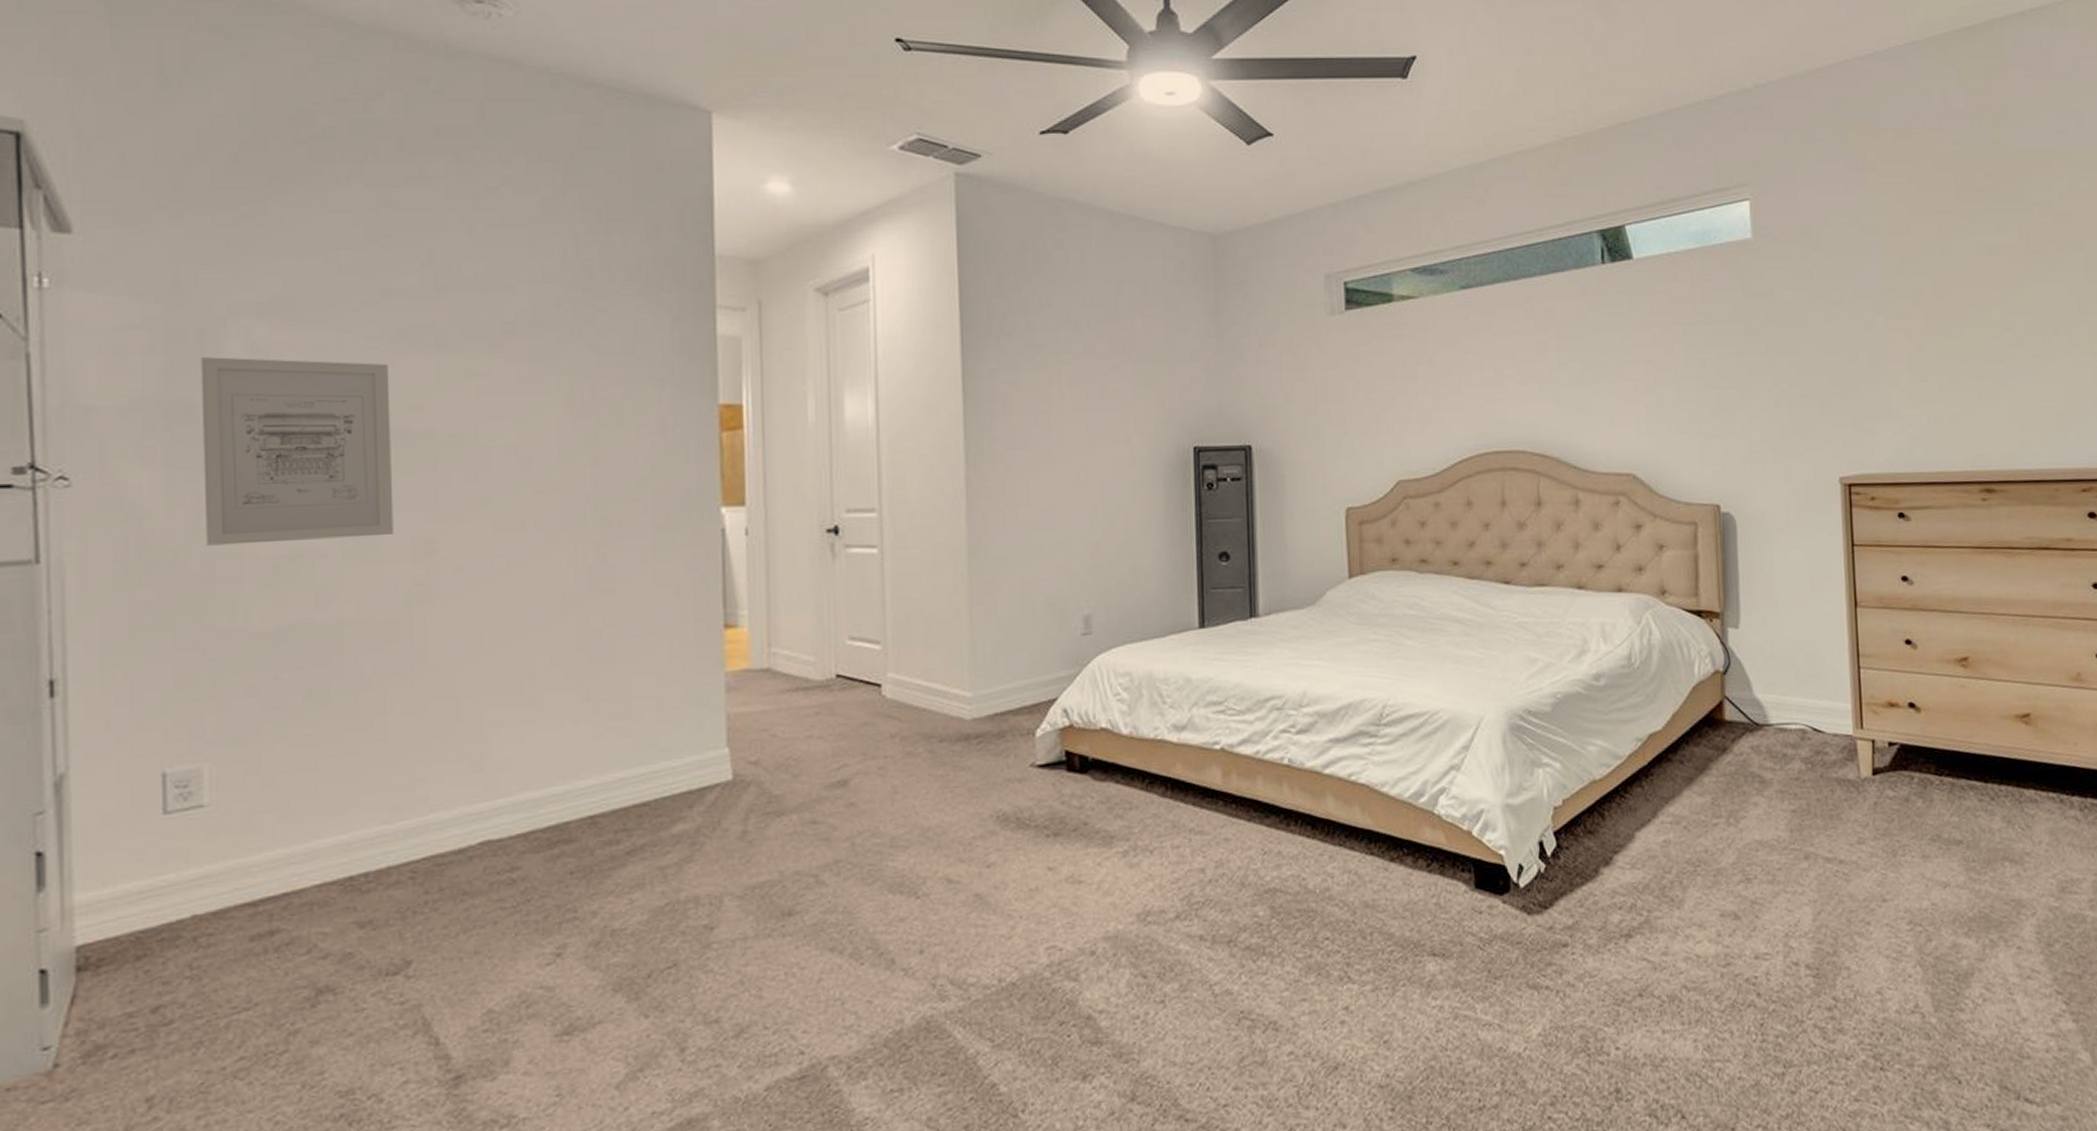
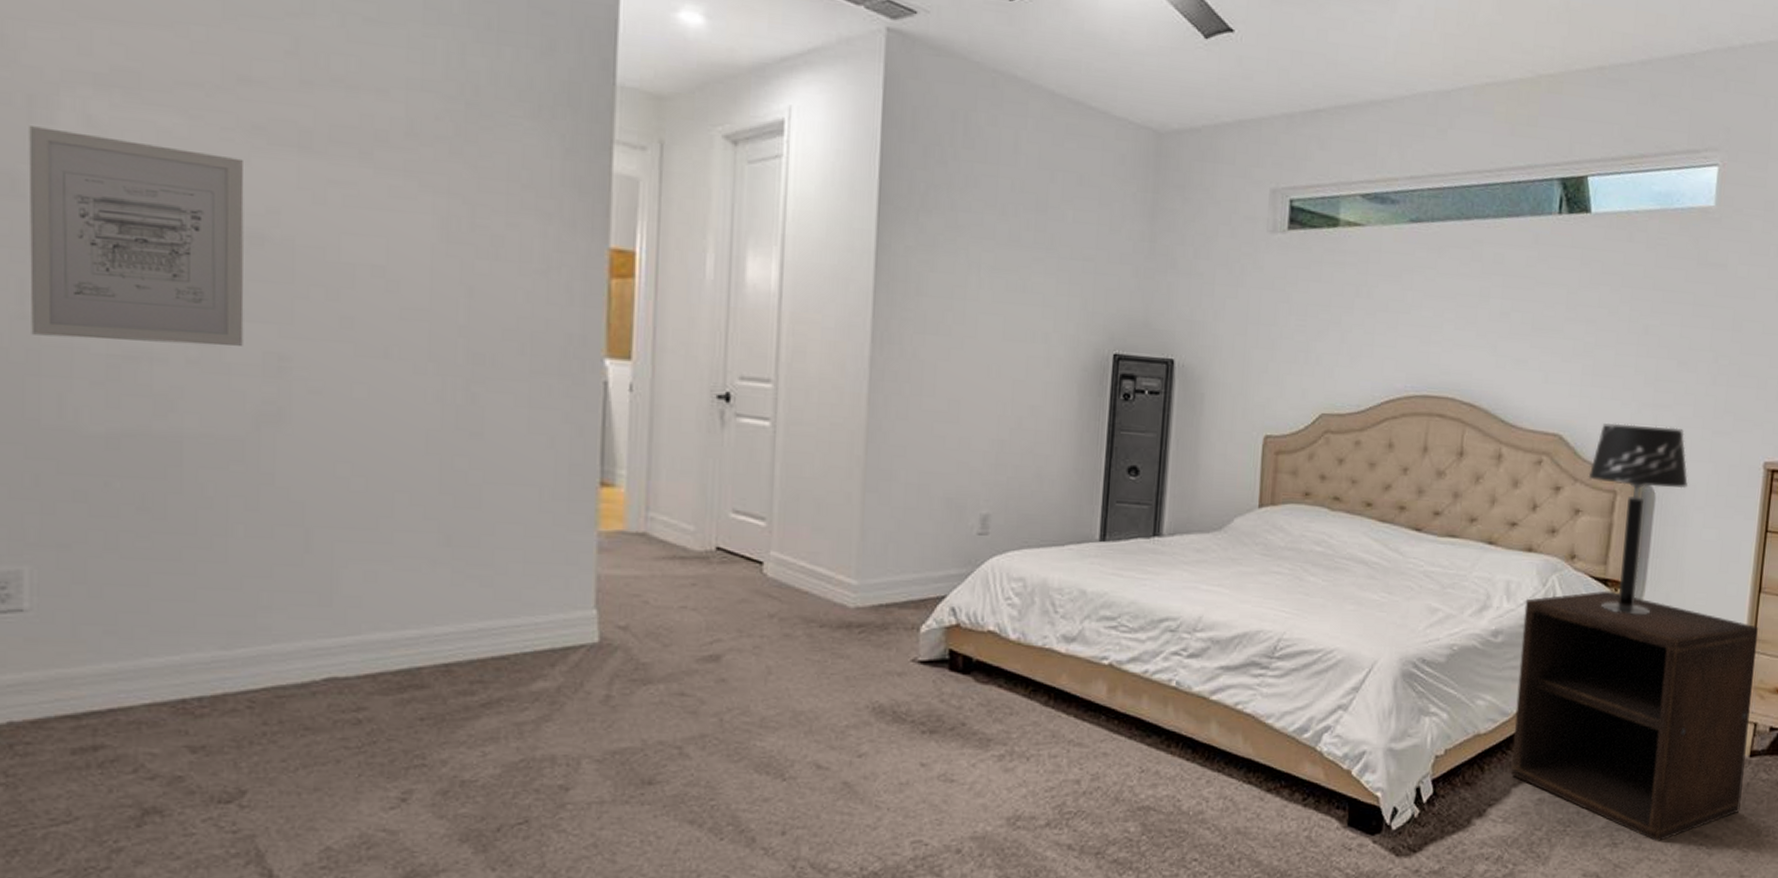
nightstand: none [1622,622,1872,874] -> present [1510,591,1759,842]
table lamp: none [1667,454,1767,644] -> present [1588,423,1688,616]

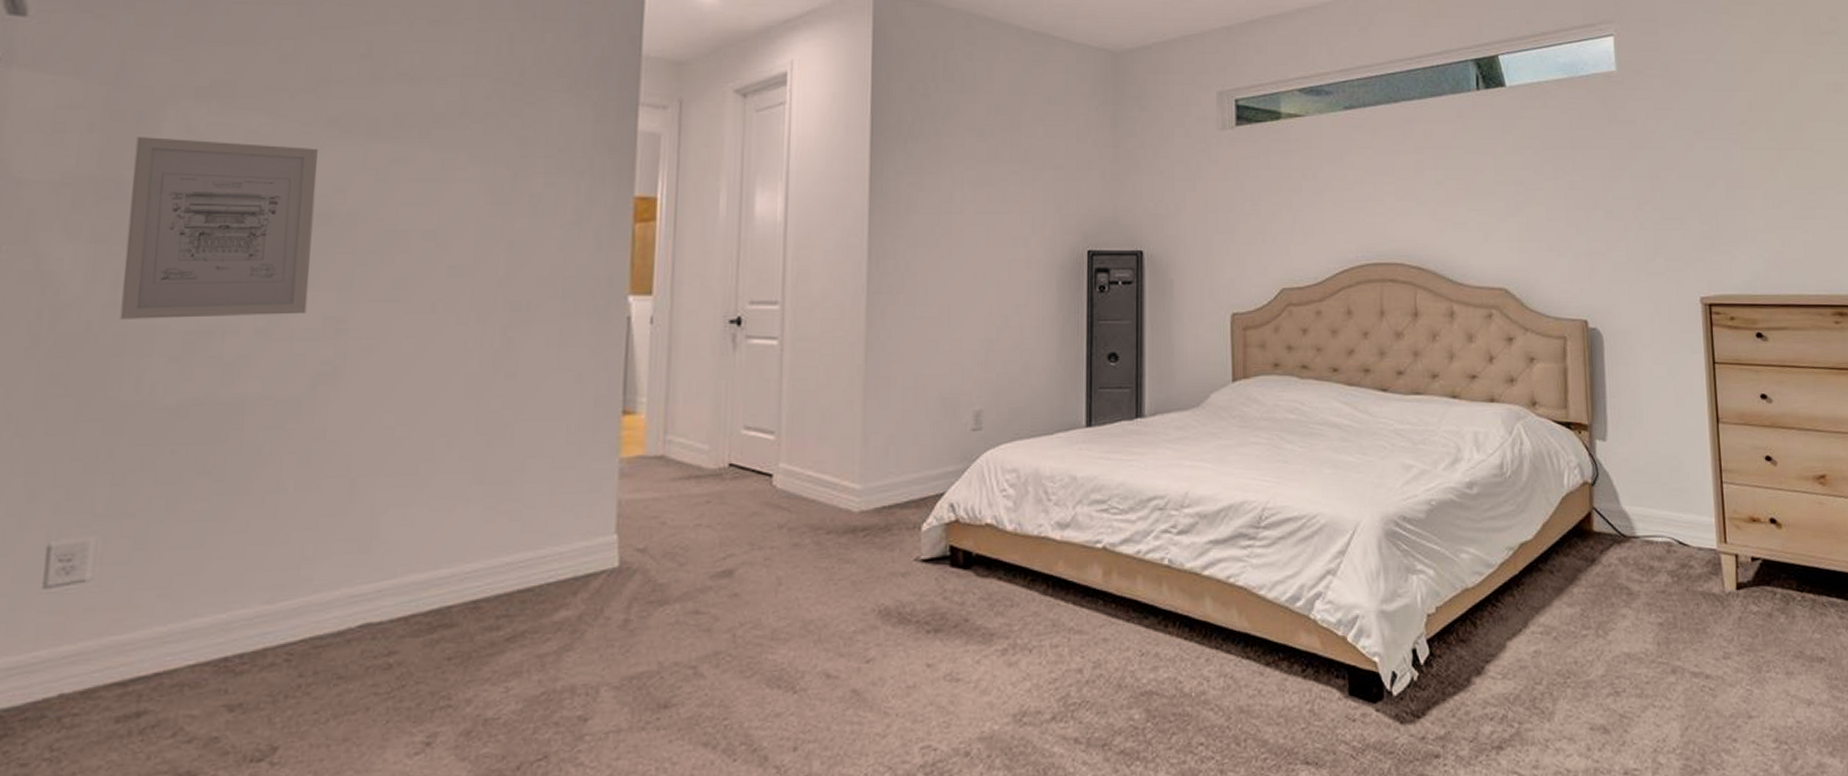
nightstand: present [1510,591,1759,842] -> none [1494,434,1737,688]
table lamp: present [1588,423,1688,616] -> none [1537,272,1632,456]

